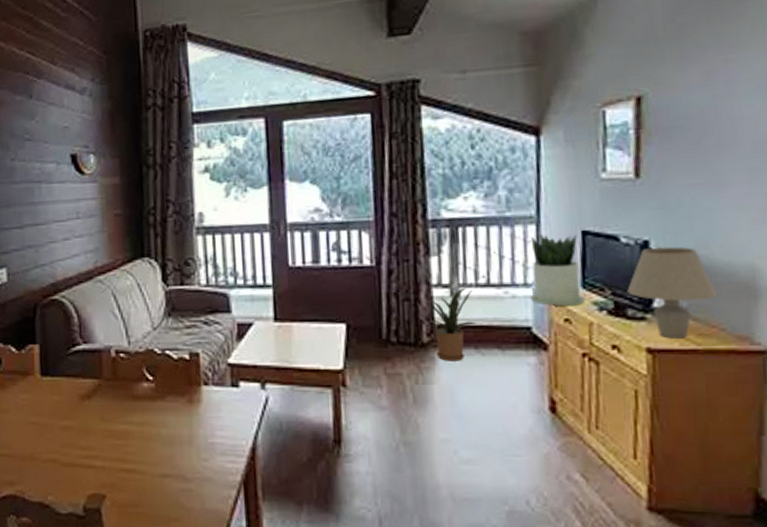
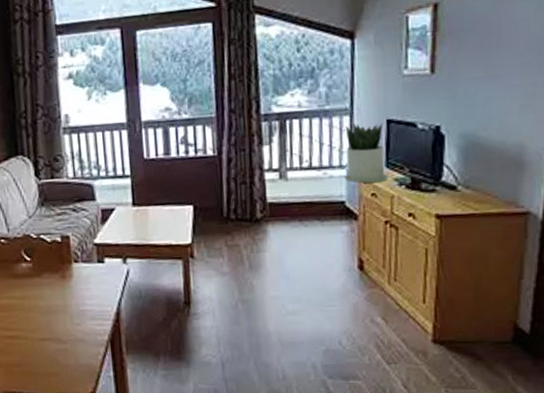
house plant: present [422,287,476,361] -> none [256,171,301,233]
table lamp: present [627,246,718,339] -> none [422,130,493,206]

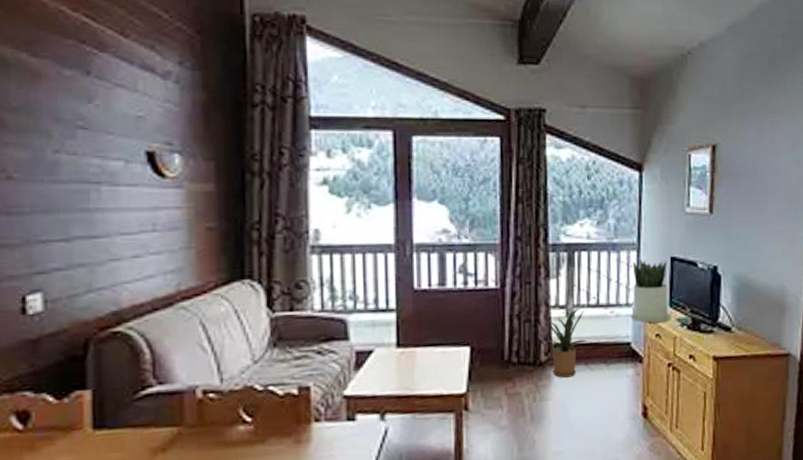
house plant: none [256,171,301,233] -> present [541,308,587,378]

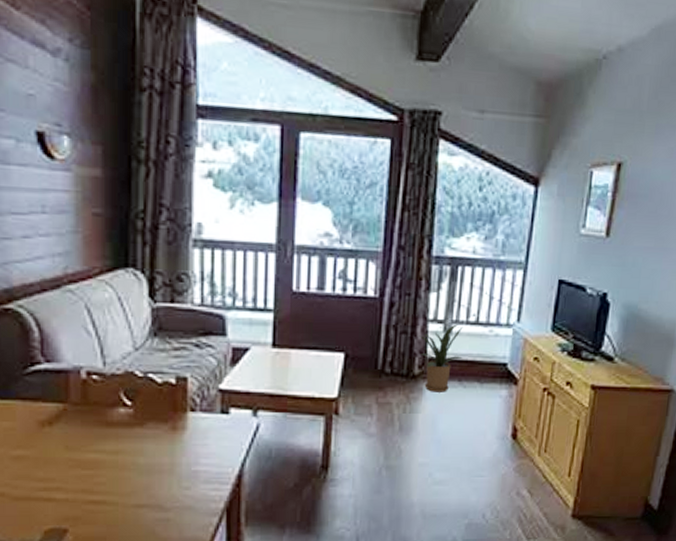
planter: present [630,259,672,324] -> none [509,279,554,347]

